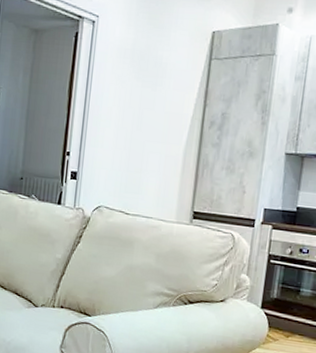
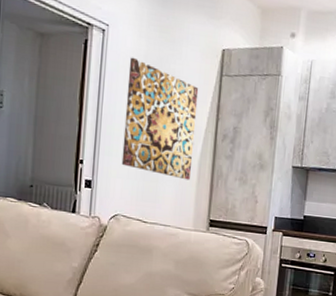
wall art: none [106,46,187,170] -> present [121,57,199,180]

